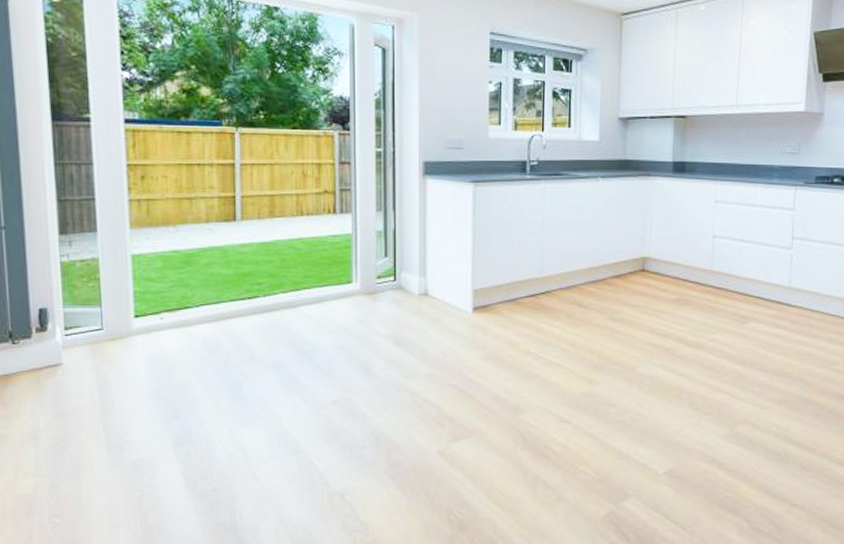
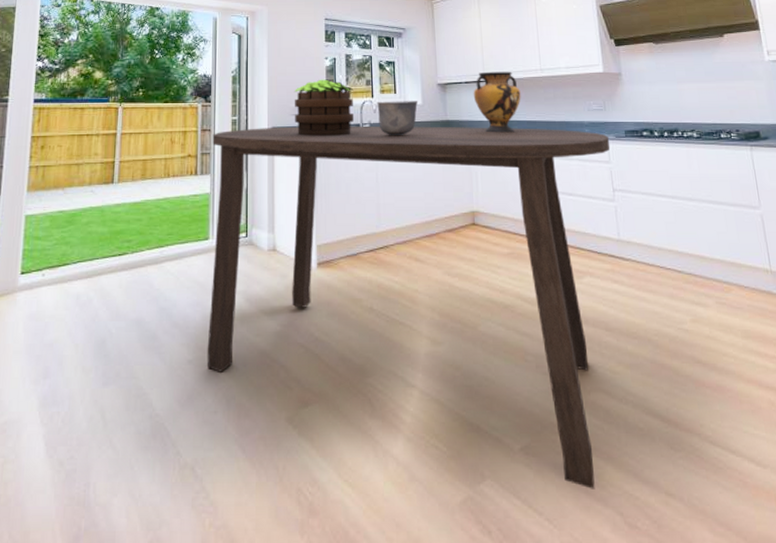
dining table: none [353,161,798,503] -> present [207,125,611,489]
potted plant: none [451,107,522,174] -> present [295,79,355,136]
cup: none [547,135,595,176] -> present [377,101,419,136]
vase: none [657,105,711,176] -> present [473,71,521,133]

